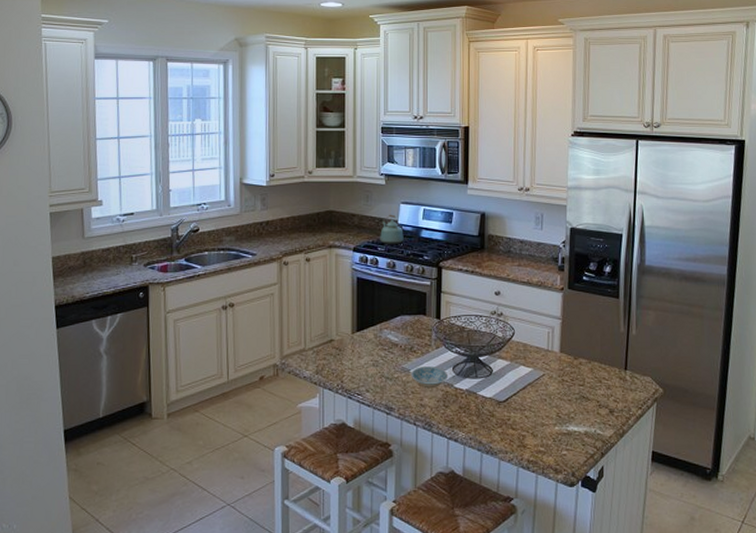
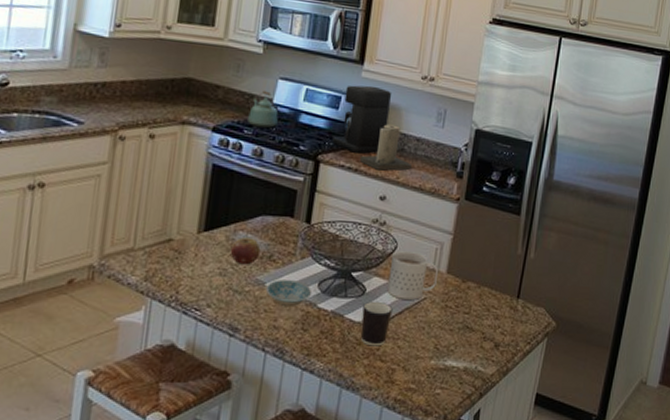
fruit: none [379,334,403,356] -> present [230,237,261,265]
coffee maker: none [450,201,494,258] -> present [332,85,391,154]
paper towel roll: none [475,231,519,270] -> present [360,124,412,171]
mug: none [492,379,517,417] -> present [360,301,393,347]
mug: none [510,336,553,376] -> present [387,251,439,300]

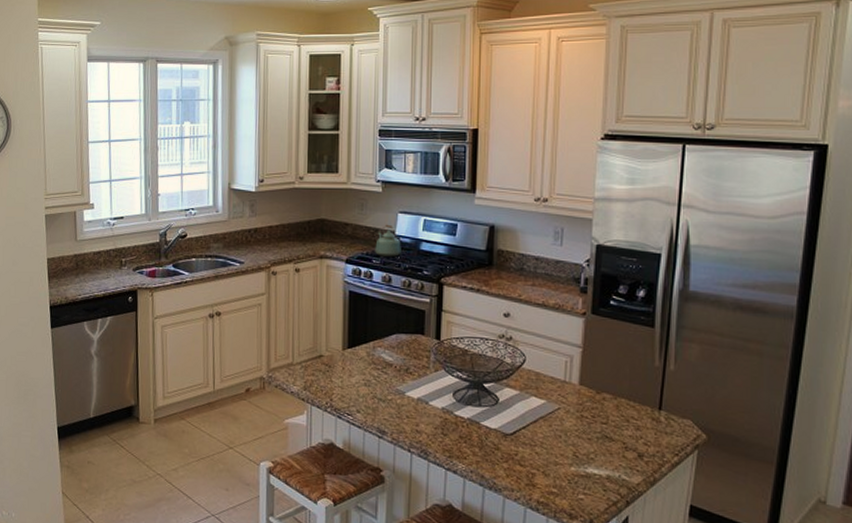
fruit: present [230,237,261,265] -> none [371,353,398,377]
ceramic bowl: present [265,279,312,308] -> none [406,389,448,415]
coffee maker: present [332,85,391,154] -> none [453,211,505,275]
paper towel roll: present [360,124,412,171] -> none [481,246,532,290]
mug: present [360,301,393,347] -> none [497,409,527,452]
mug: present [387,251,439,300] -> none [520,364,571,410]

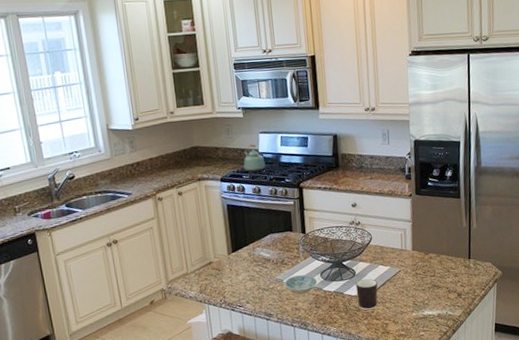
ceramic bowl: none [406,389,448,415] -> present [284,274,318,295]
mug: none [497,409,527,452] -> present [356,278,378,311]

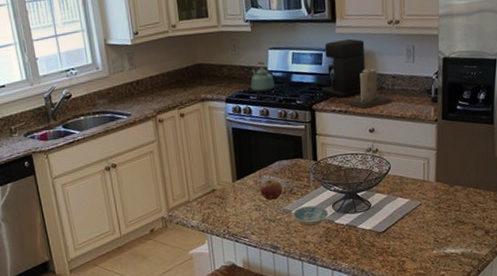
fruit: none [253,251,275,271] -> present [259,179,283,200]
coffee maker: none [308,123,347,177] -> present [322,38,365,98]
paper towel roll: none [331,150,371,186] -> present [347,68,392,109]
mug: present [356,278,378,311] -> none [371,211,396,247]

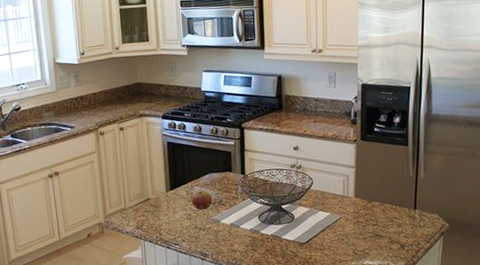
kettle: present [251,61,275,92] -> none [186,82,208,110]
ceramic bowl: present [292,205,329,227] -> none [221,216,255,236]
coffee maker: present [322,38,365,98] -> none [250,64,291,118]
paper towel roll: present [347,68,392,109] -> none [274,92,314,128]

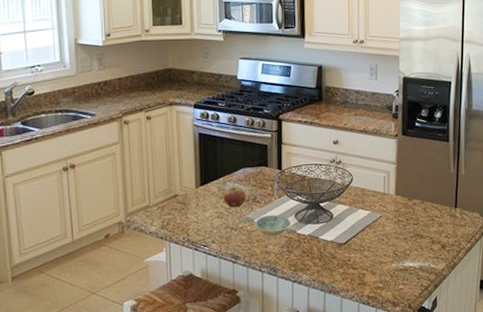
ceramic bowl: none [221,216,255,236] -> present [255,214,291,236]

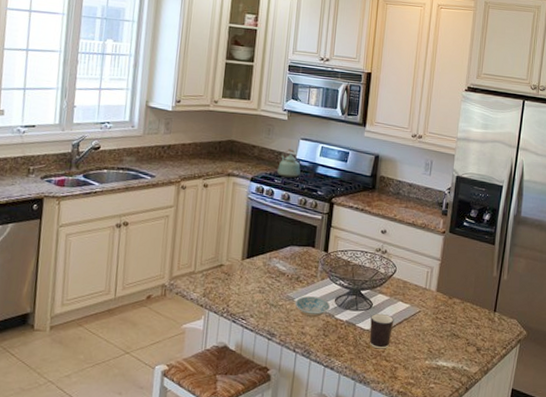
kettle: none [220,70,244,99] -> present [277,148,301,178]
fruit: present [223,186,246,208] -> none [267,263,290,285]
mug: none [333,223,357,258] -> present [369,313,394,349]

